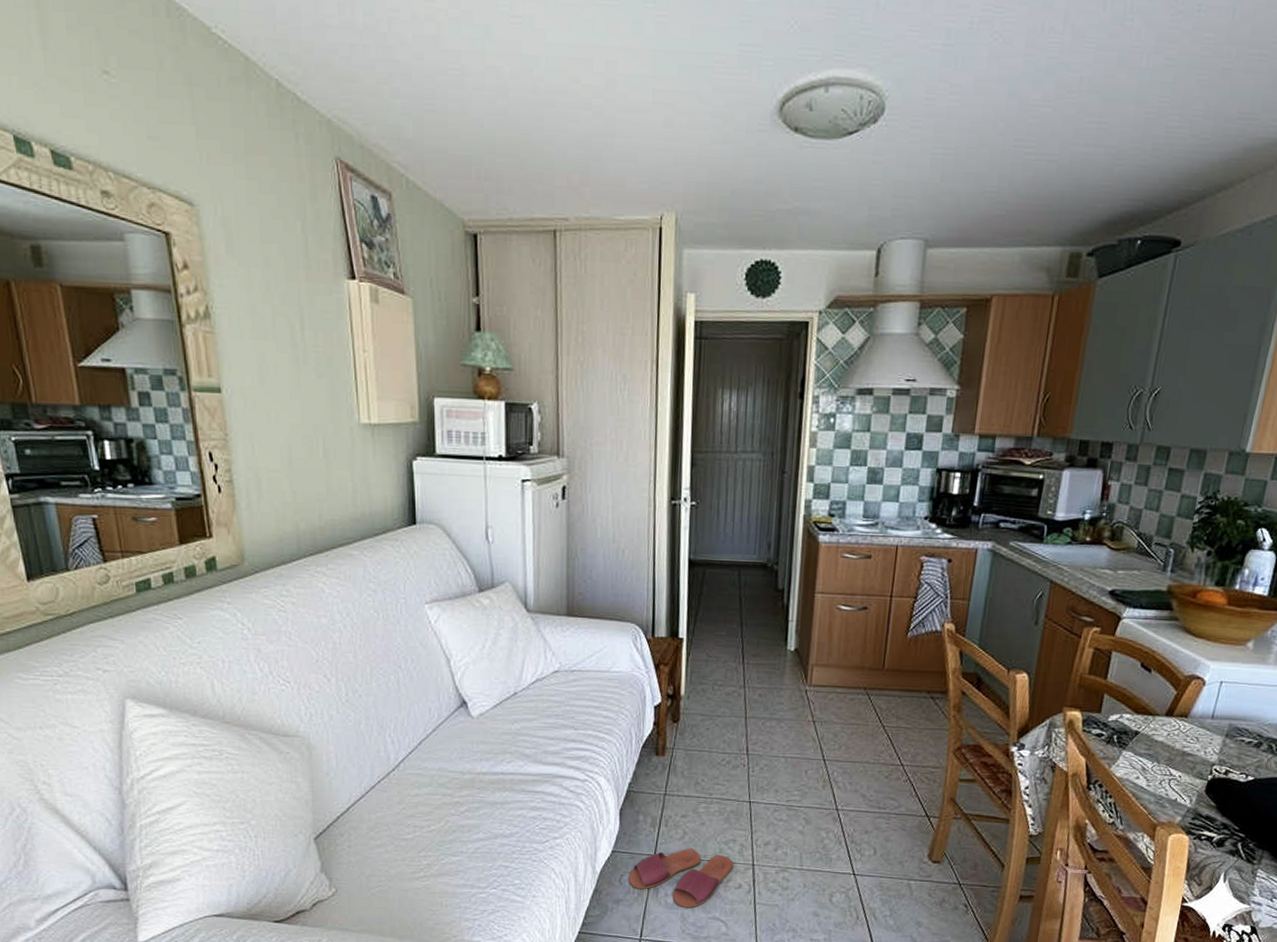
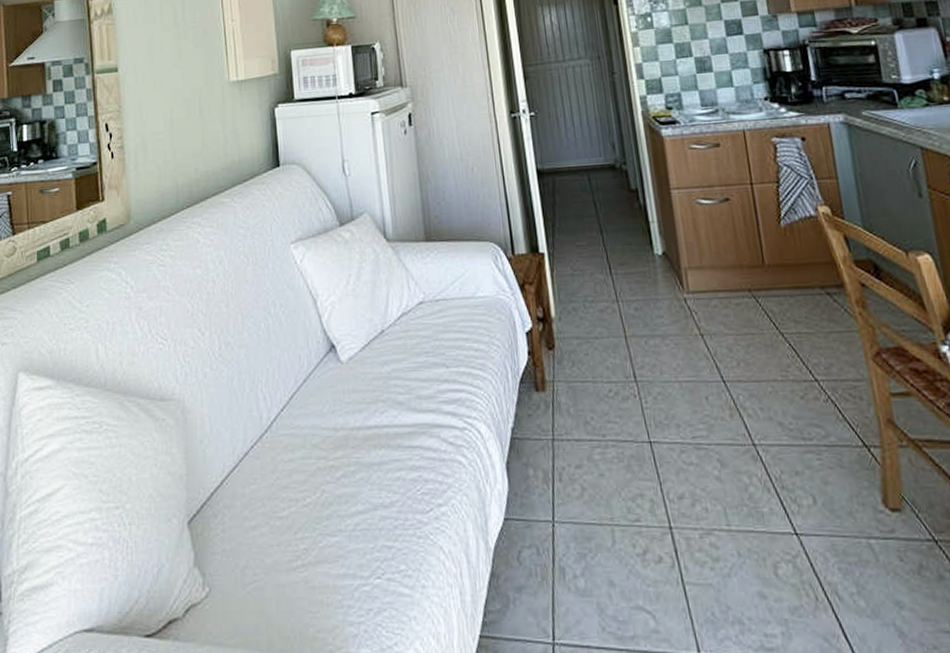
slippers: present [628,849,734,908] -> none [527,510,648,595]

